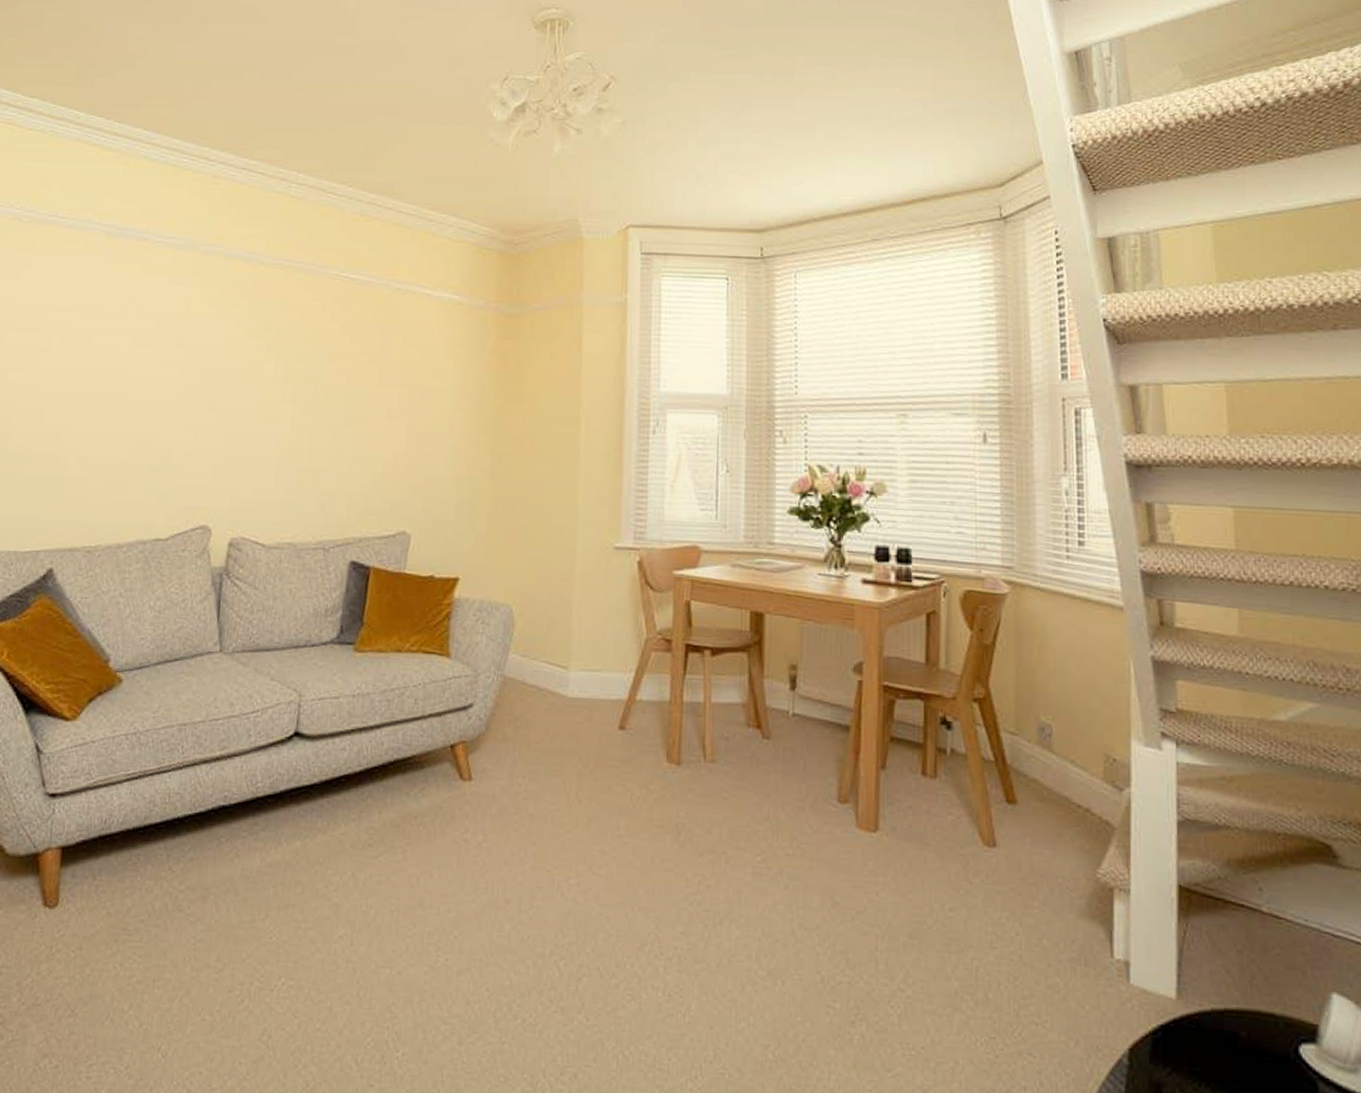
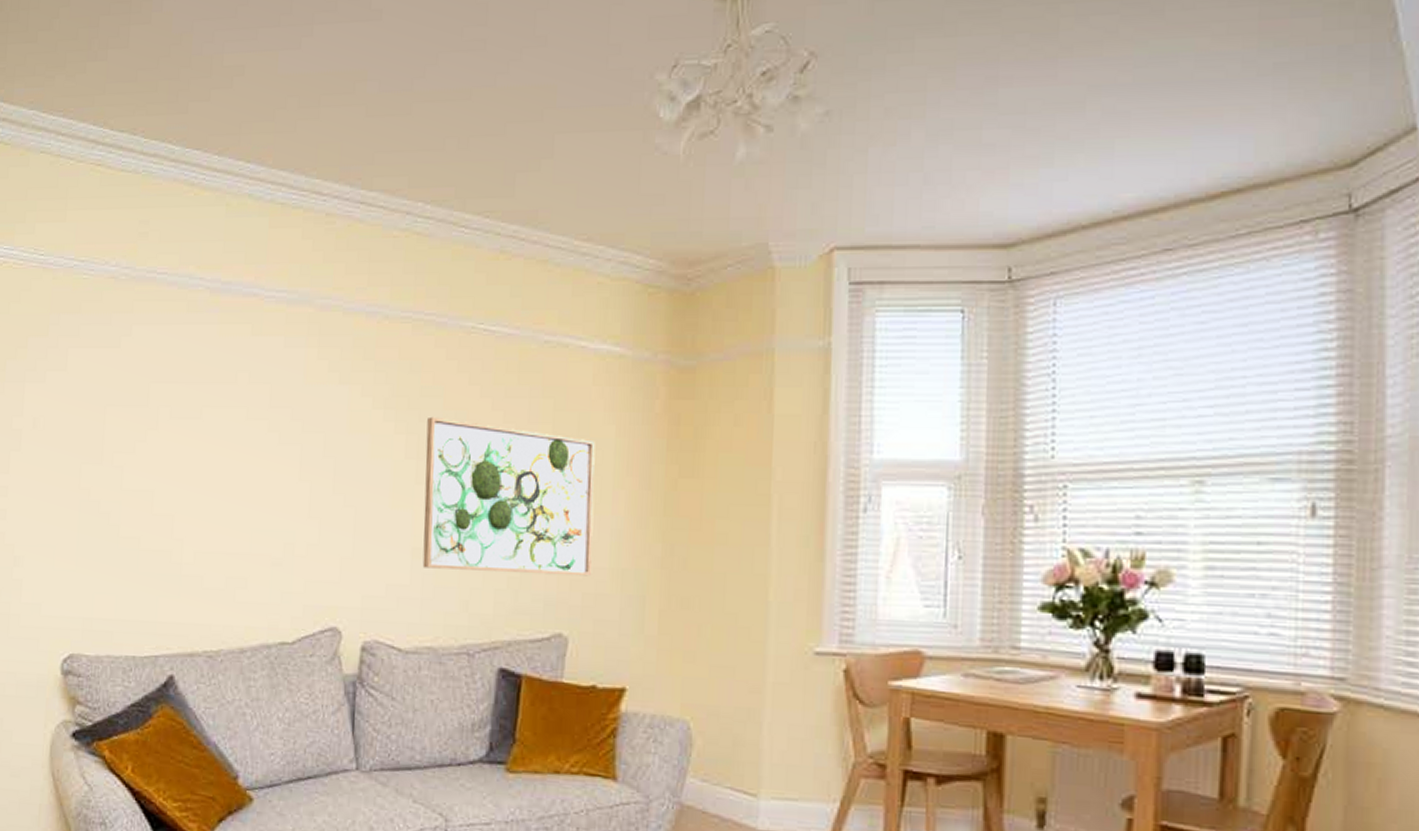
wall art: none [286,347,437,483] -> present [422,416,596,576]

